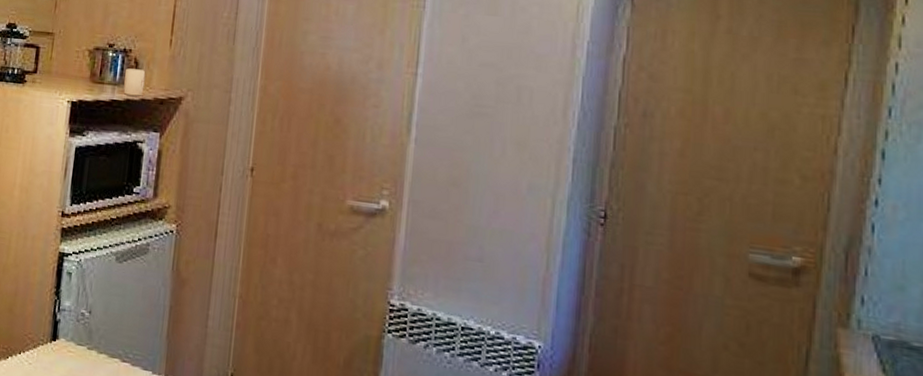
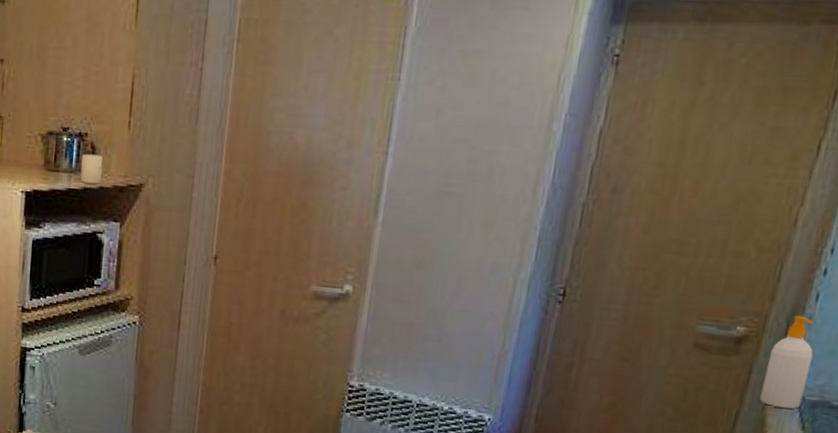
soap bottle: none [830,247,880,349] -> present [760,315,814,410]

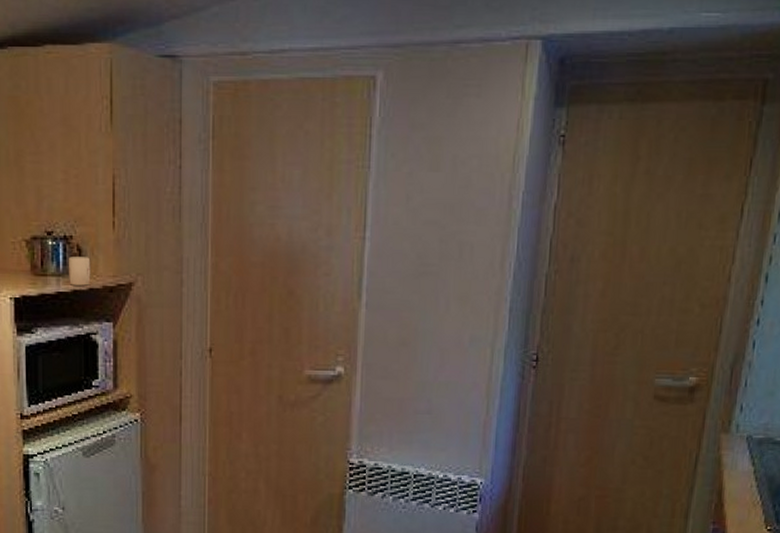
soap bottle: present [760,315,814,410] -> none [715,363,756,448]

